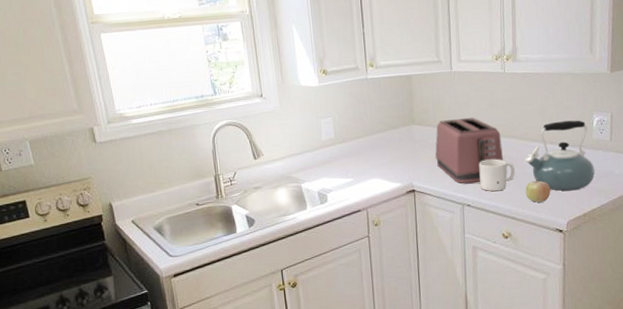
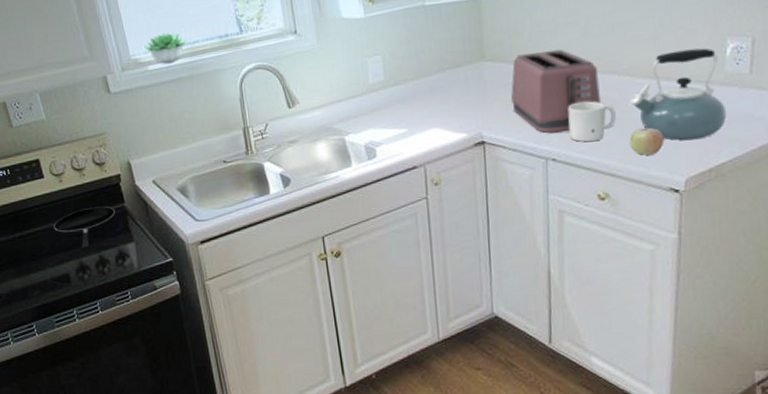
frying pan: none [36,243,96,283] -> present [53,206,115,249]
succulent plant: none [129,92,168,120] -> present [144,32,187,65]

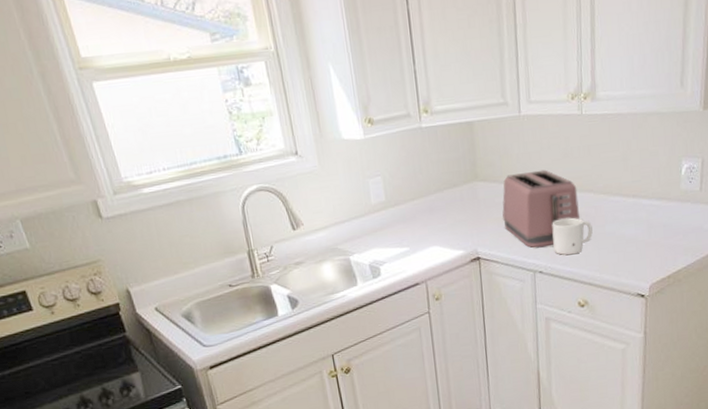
frying pan: present [53,206,115,249] -> none [48,336,117,383]
succulent plant: present [144,32,187,65] -> none [137,153,184,188]
kettle: present [629,48,727,141] -> none [603,168,682,251]
fruit: present [629,125,665,155] -> none [604,238,633,266]

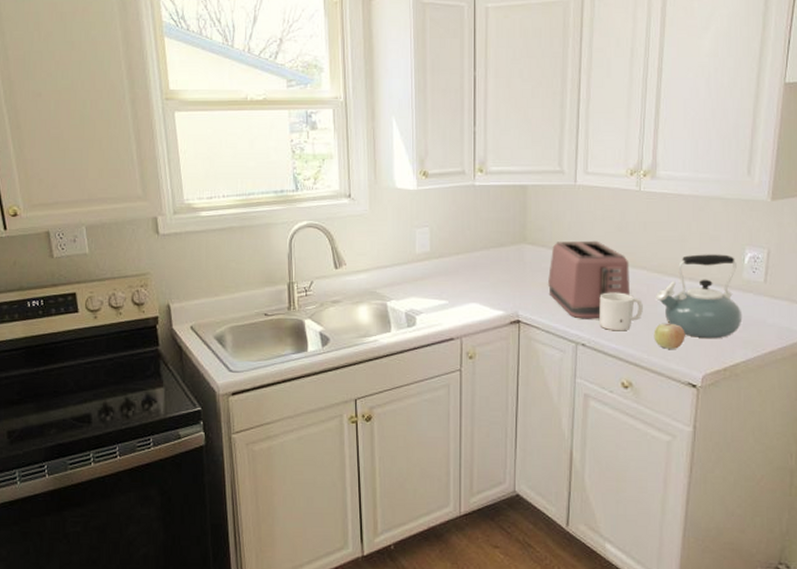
kettle: none [603,168,682,251] -> present [656,254,743,339]
fruit: none [604,238,633,266] -> present [654,320,685,349]

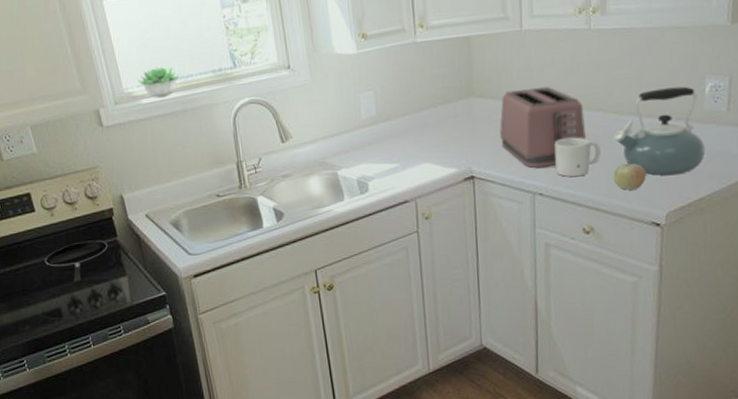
frying pan: none [81,347,147,390] -> present [45,240,108,284]
succulent plant: none [199,182,243,213] -> present [137,66,181,99]

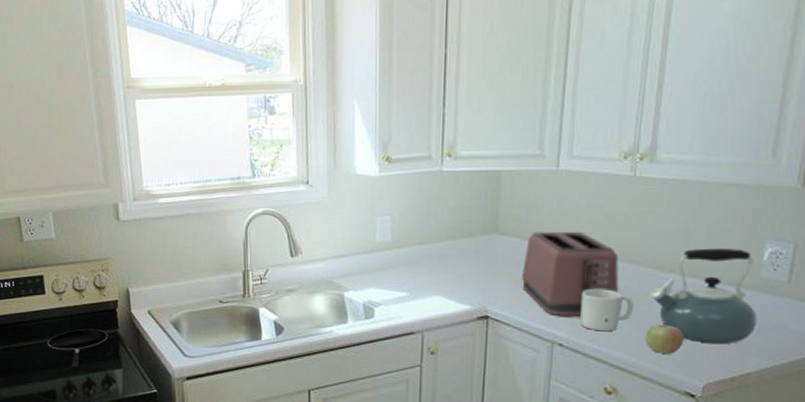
succulent plant: present [137,66,181,99] -> none [158,169,200,200]

